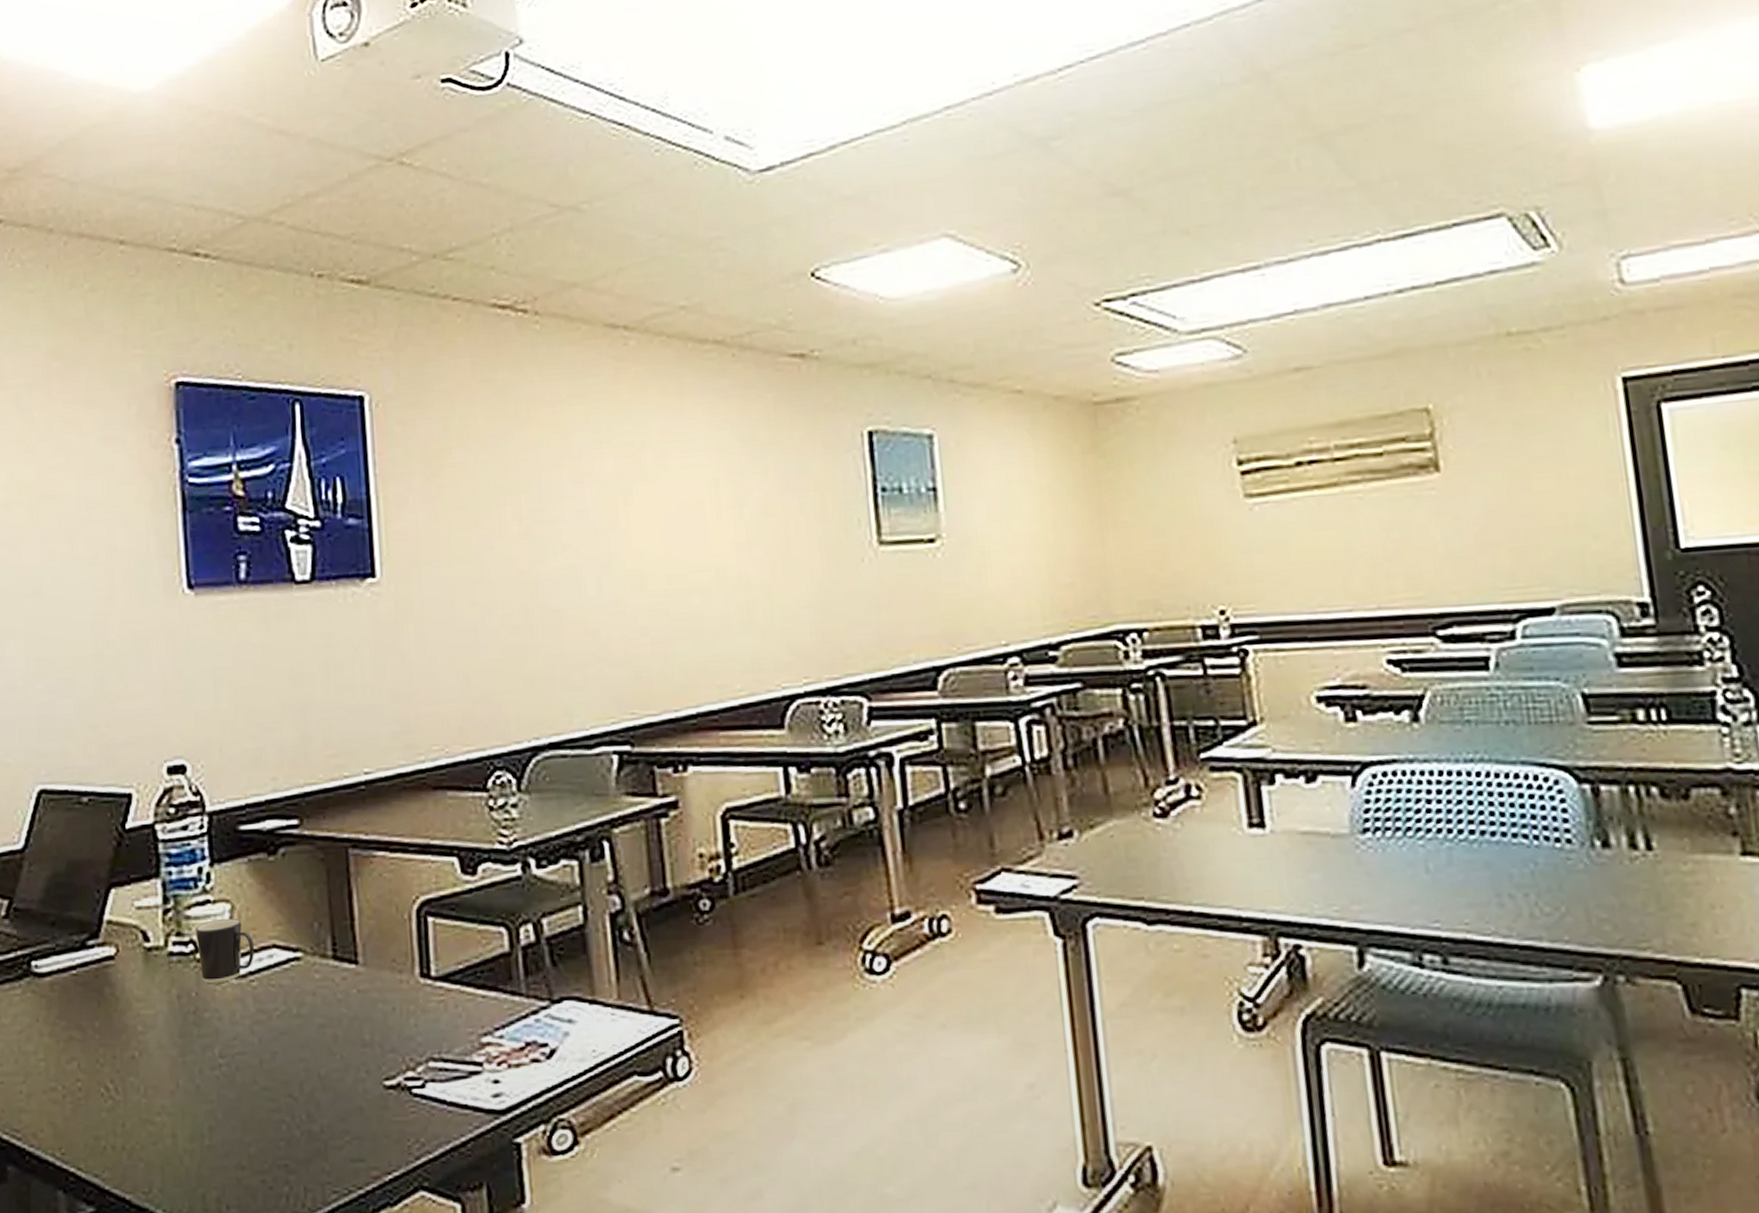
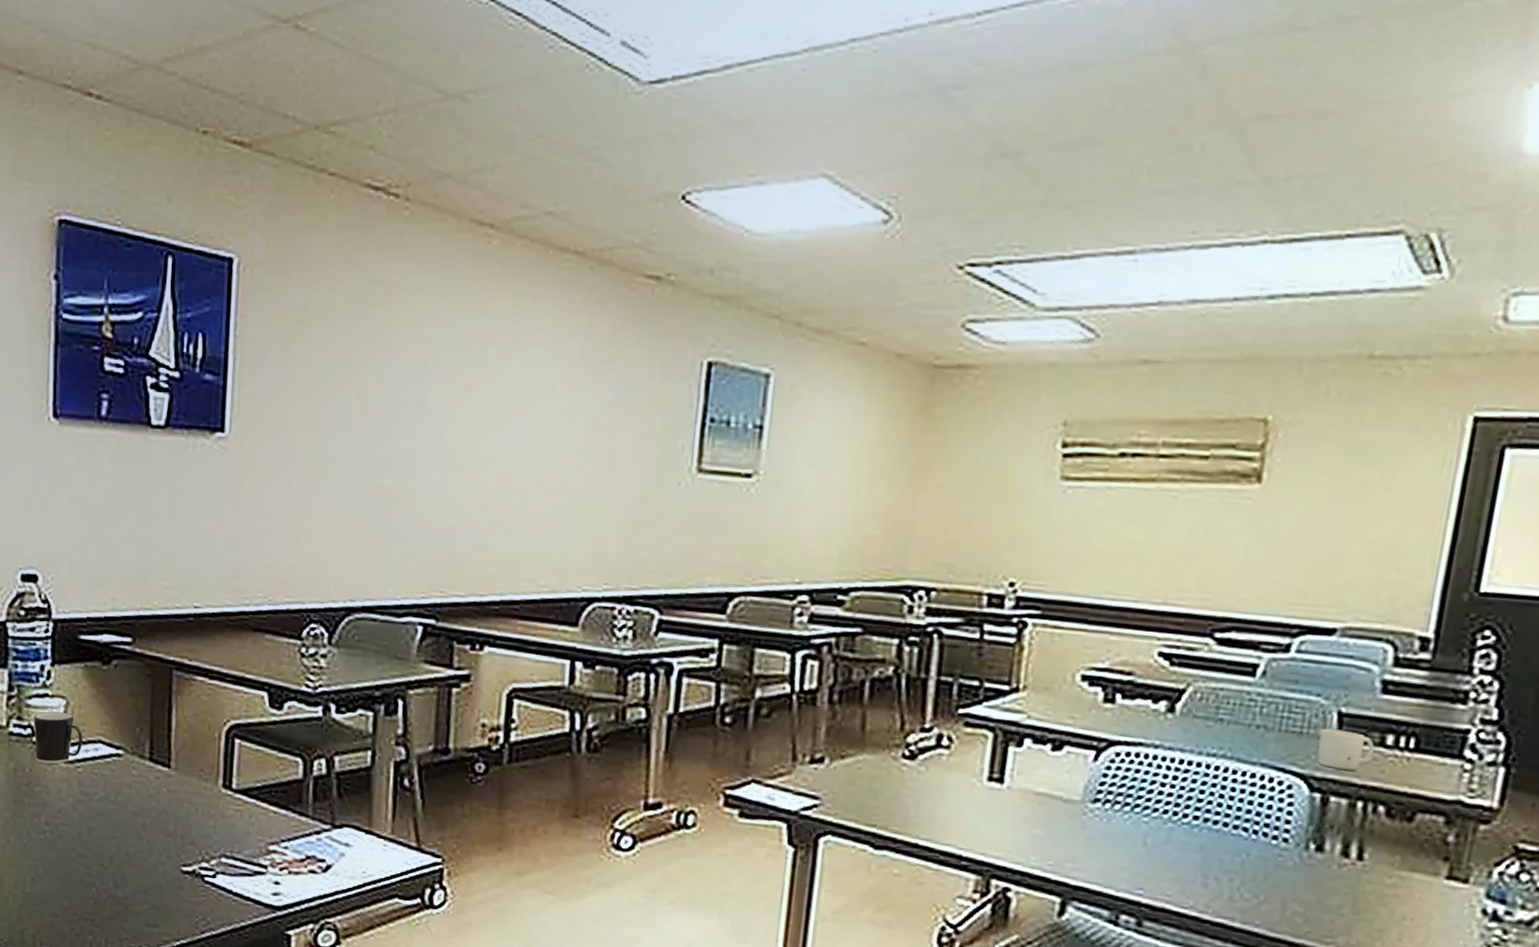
mug: none [1569,712,1629,756] -> present [1317,728,1375,772]

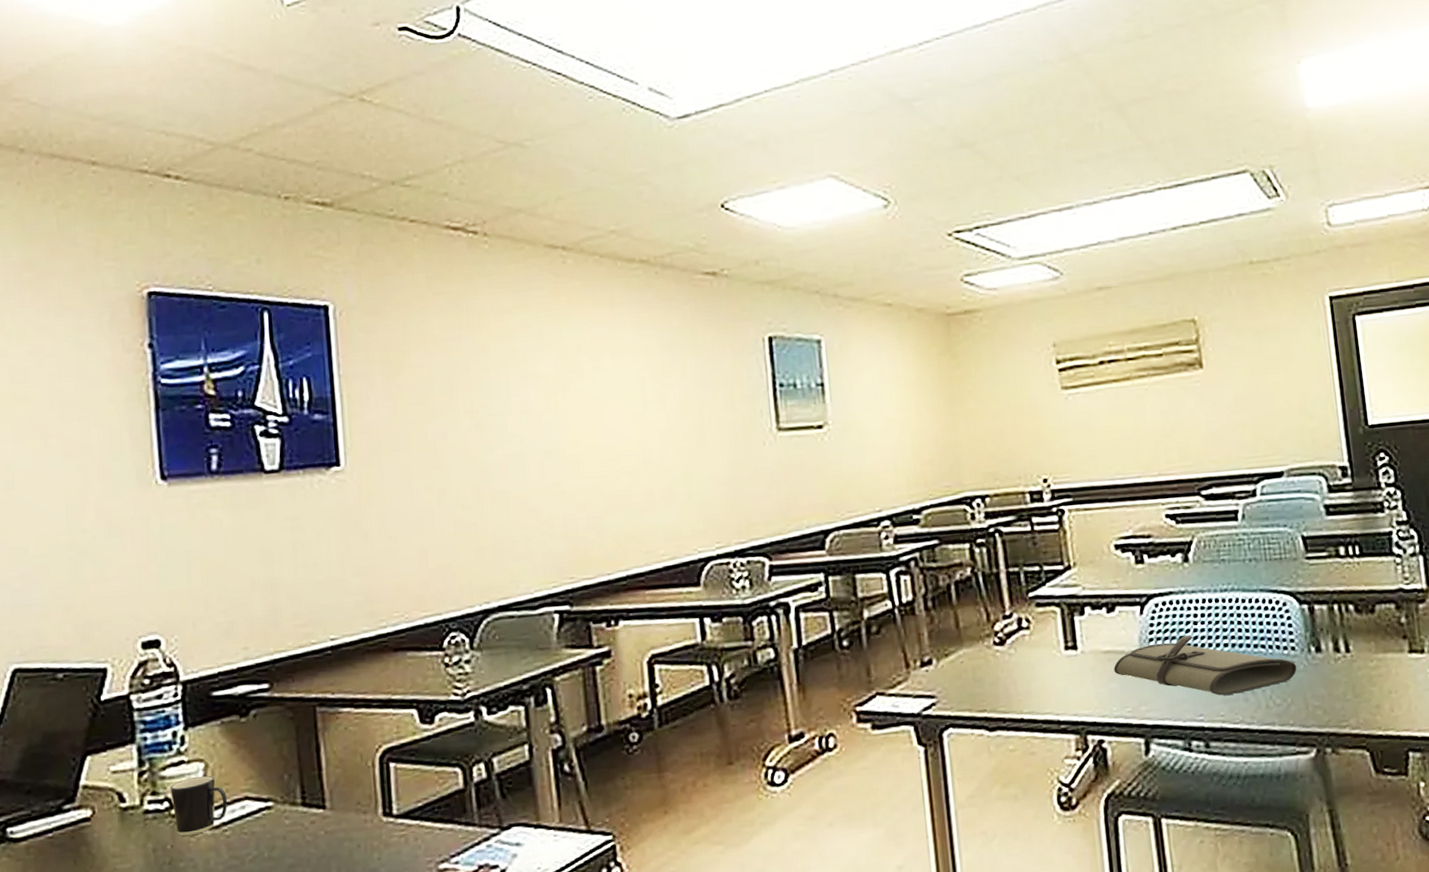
tool roll: none [1043,796,1284,876] -> present [1113,635,1297,696]
mug: present [1317,728,1375,772] -> none [1293,550,1334,583]

